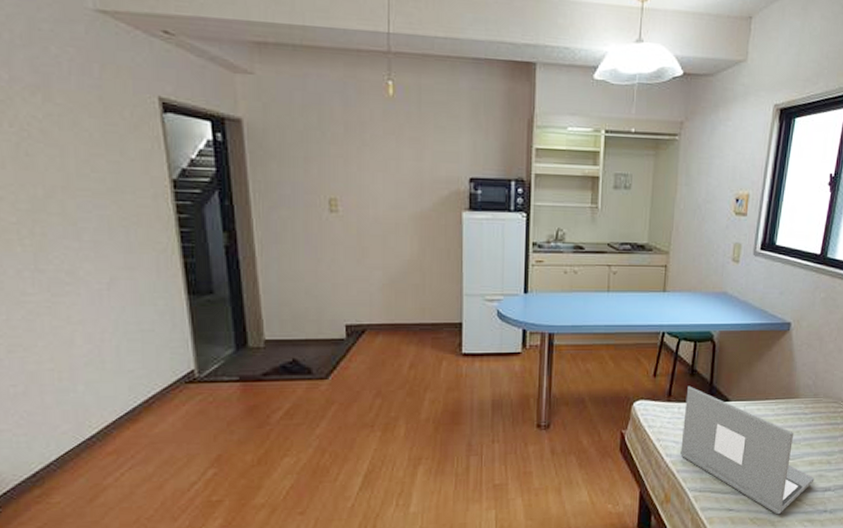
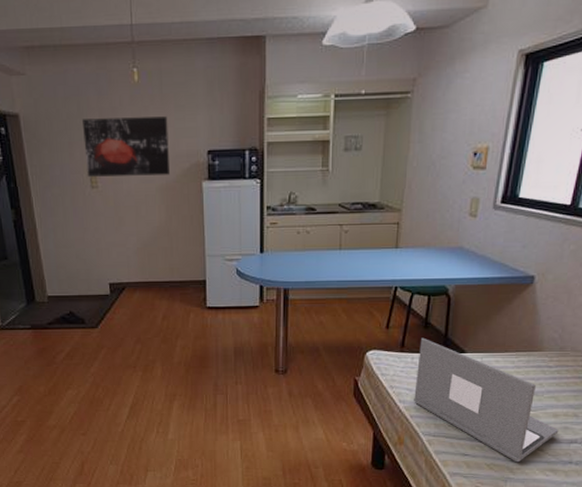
wall art: none [324,132,426,202] -> present [83,116,169,177]

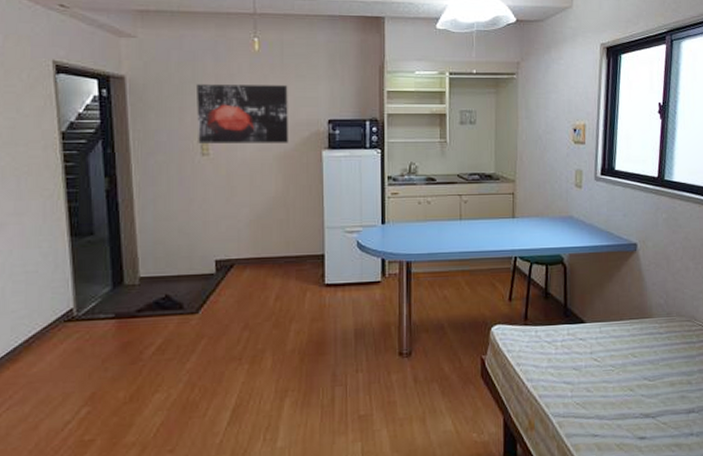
laptop: present [413,337,559,463] -> none [540,308,677,440]

